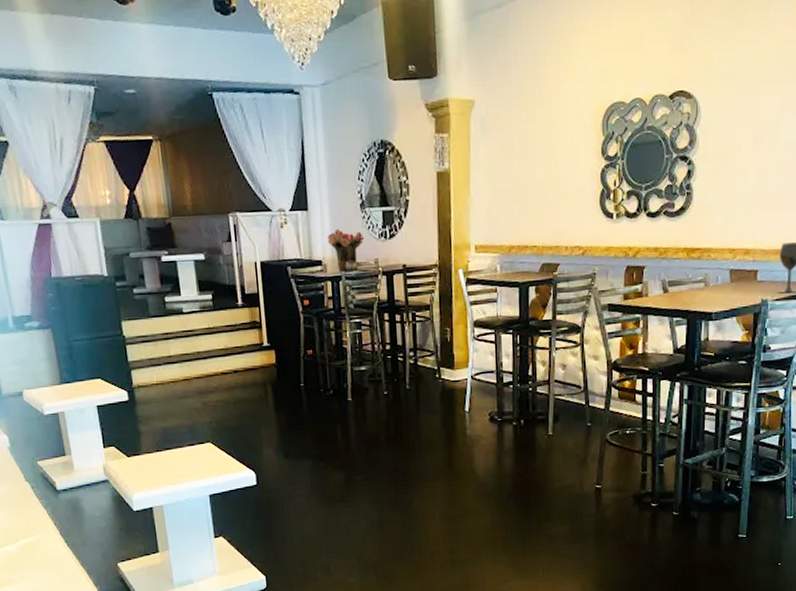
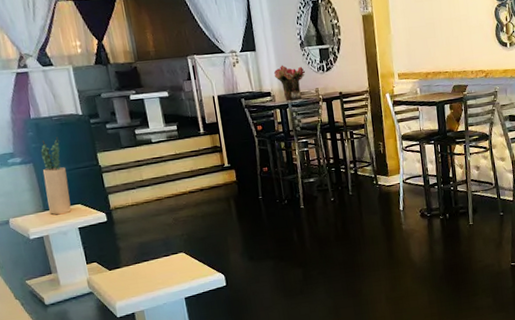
vase: none [60,300,91,390] -> present [41,137,72,215]

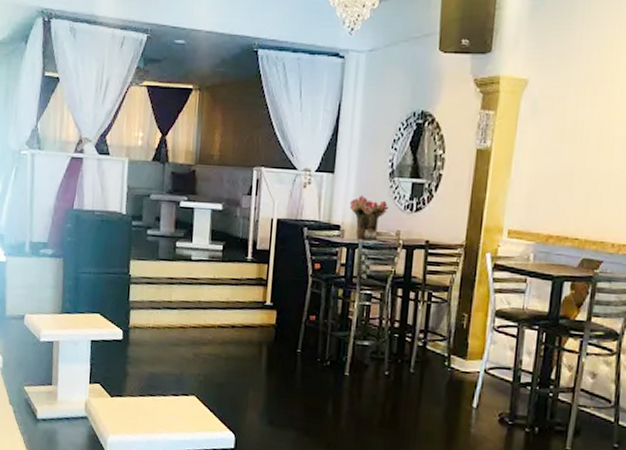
vase: present [41,137,72,215] -> none [65,234,97,322]

